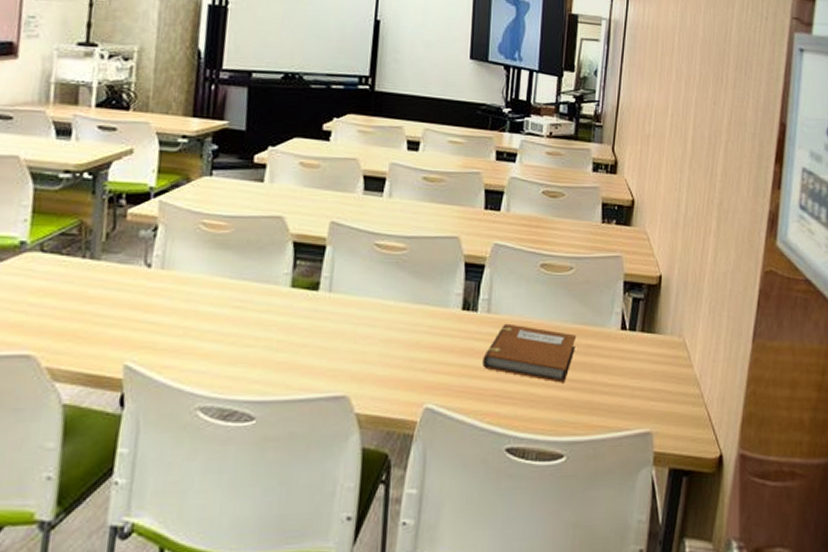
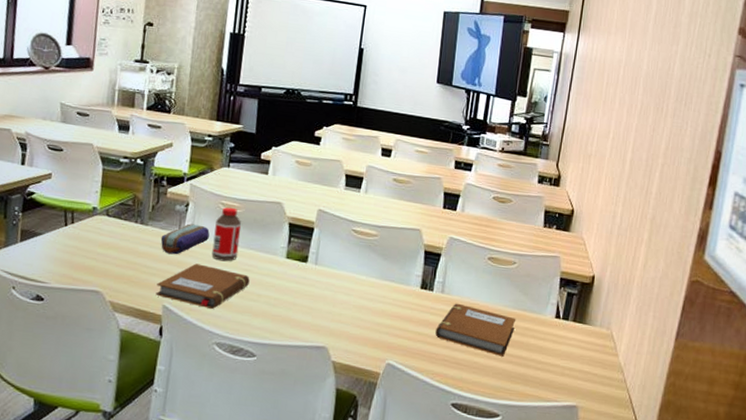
notebook: none [113,305,244,363] -> present [155,263,250,309]
pencil case: none [119,253,187,296] -> present [160,224,210,255]
bottle: none [191,227,231,299] -> present [212,207,242,262]

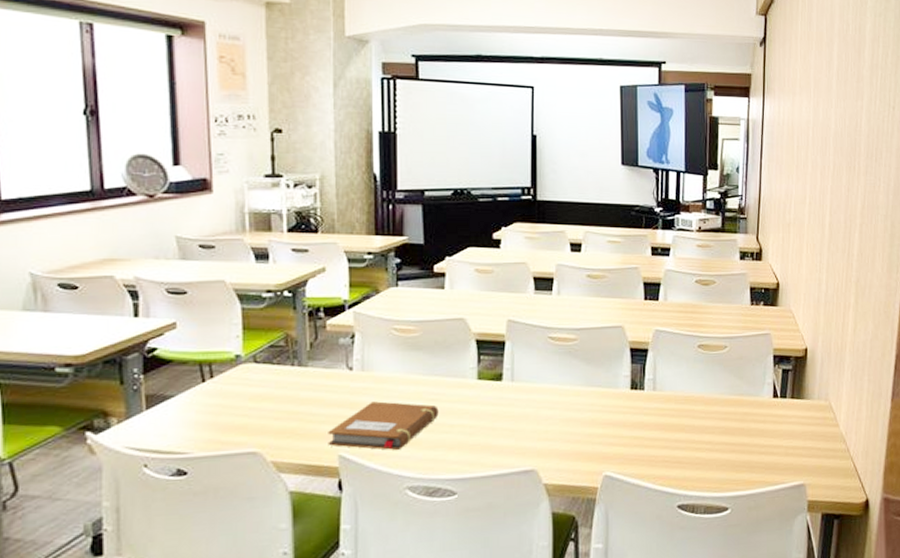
pencil case: present [160,224,210,255] -> none [325,357,384,396]
bottle: present [212,207,242,262] -> none [390,331,421,394]
notebook: present [435,303,516,357] -> none [652,398,734,447]

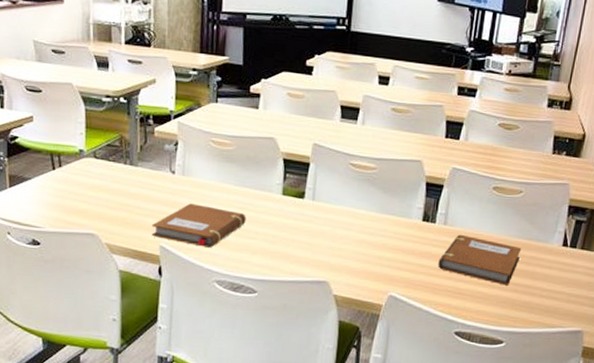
notebook: none [652,398,734,447] -> present [438,234,522,286]

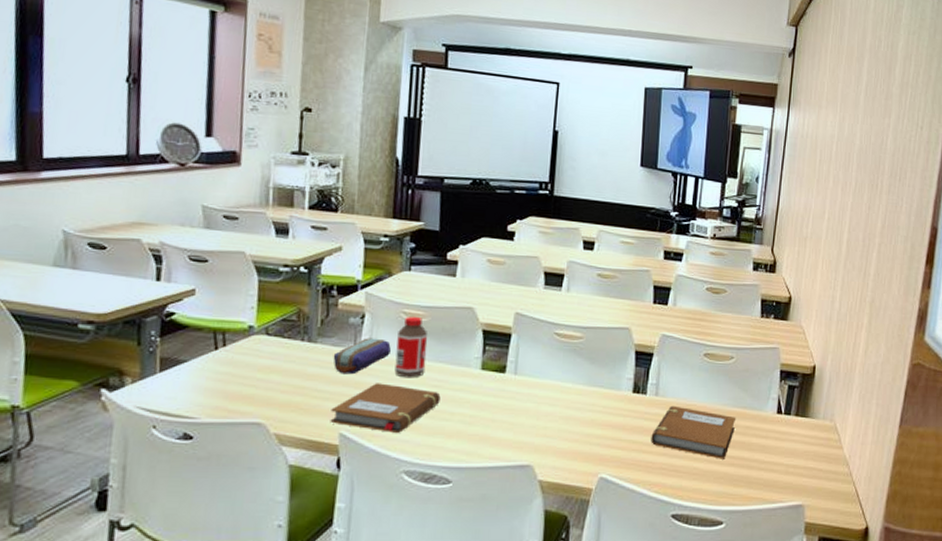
pencil case: none [152,163,202,195] -> present [333,338,391,375]
bottle: none [205,144,234,200] -> present [395,316,428,378]

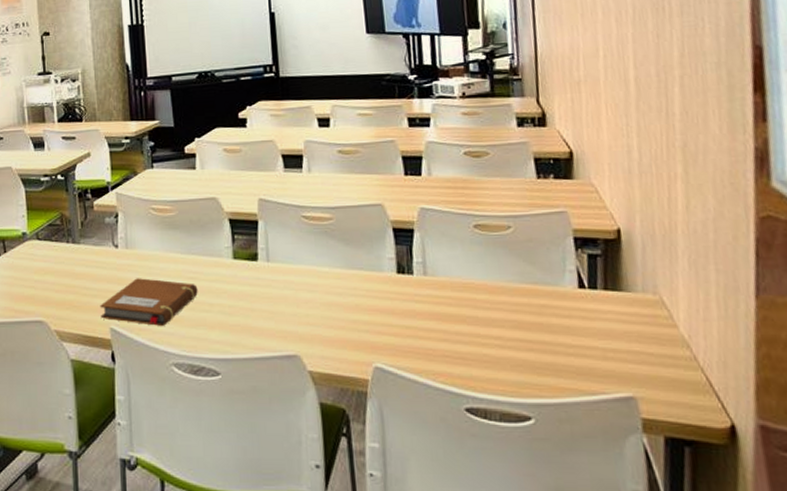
pencil case: present [333,338,391,375] -> none [95,235,145,272]
bottle: present [395,316,428,378] -> none [150,211,180,272]
notebook: present [651,405,736,459] -> none [426,285,527,344]

